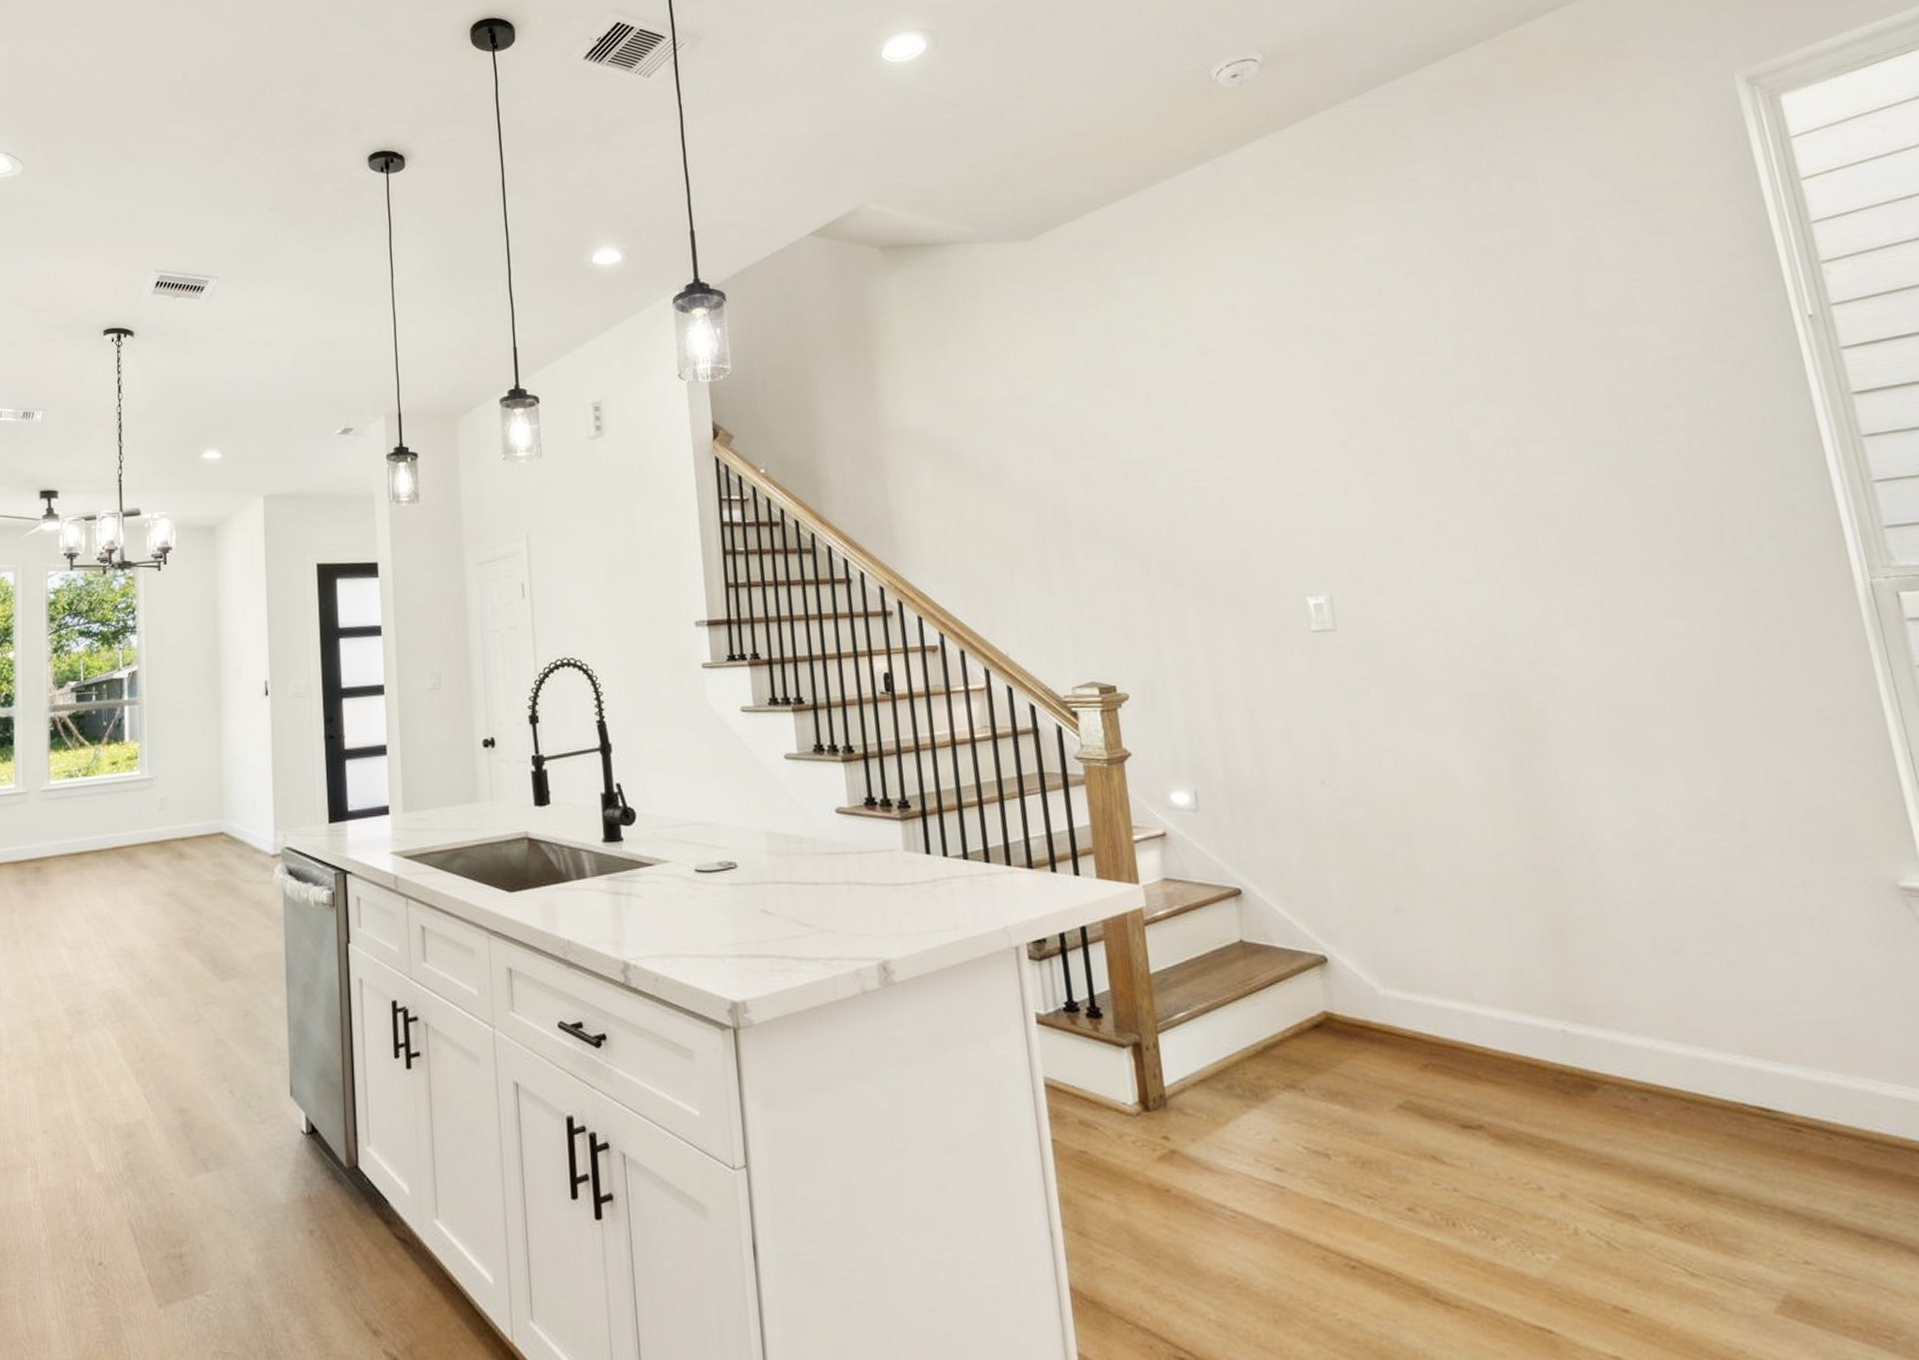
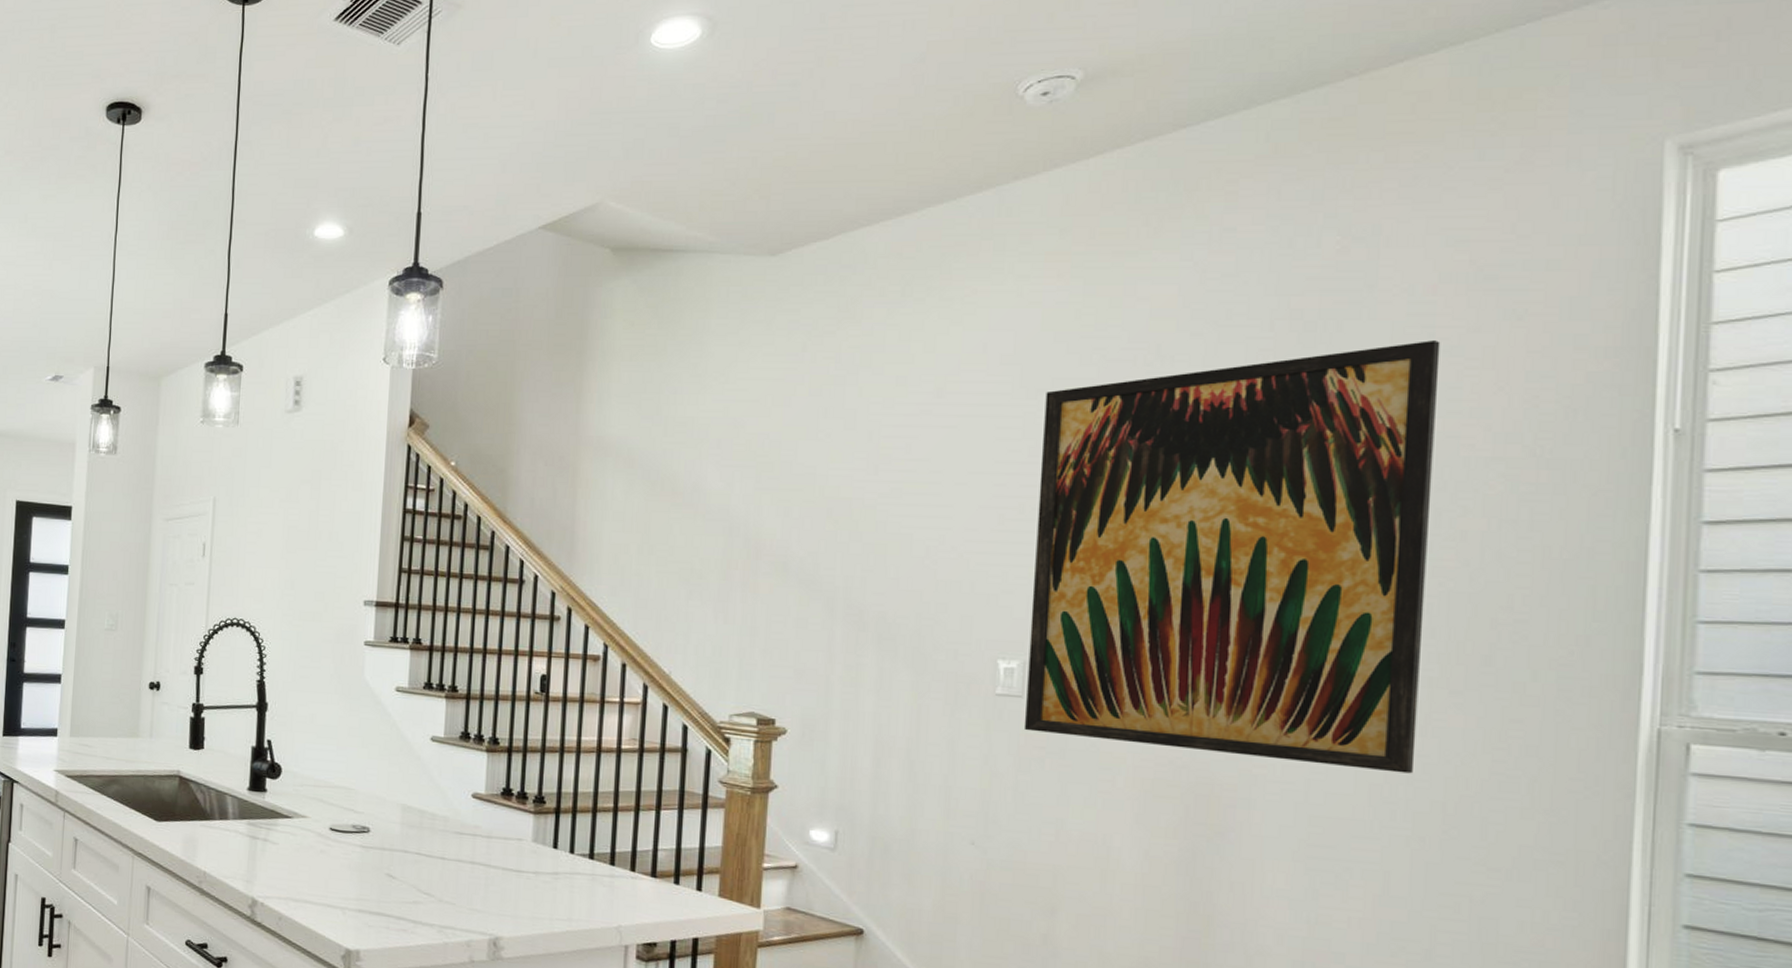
wall art: none [1293,259,1685,663] -> present [1023,340,1441,774]

